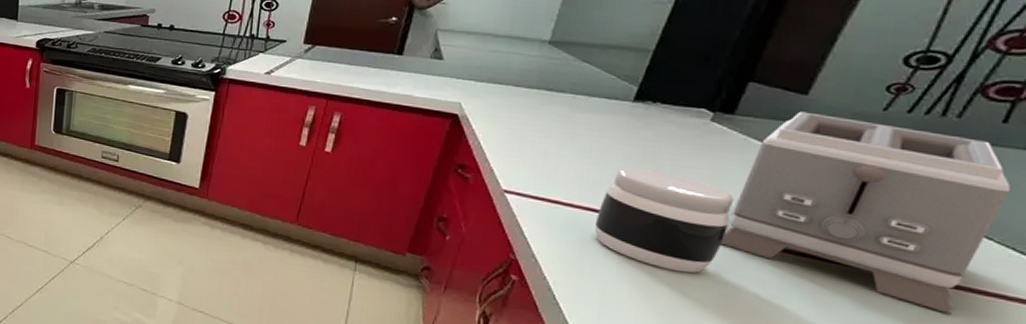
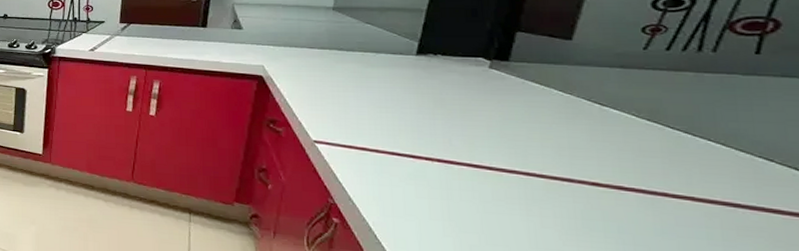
jar: present [594,167,735,274] -> none [401,114,525,208]
toaster: present [720,111,1011,314] -> none [520,55,780,233]

